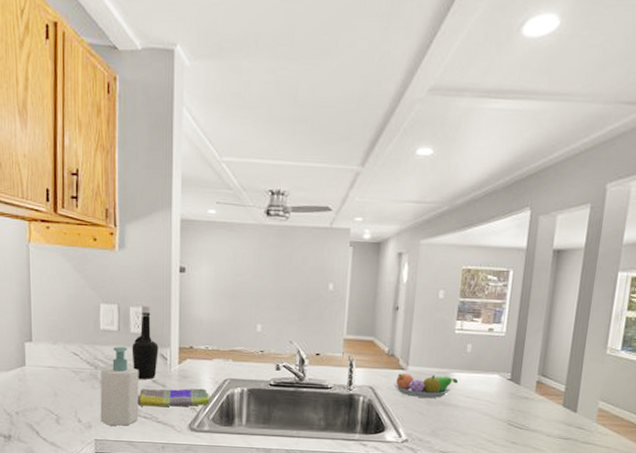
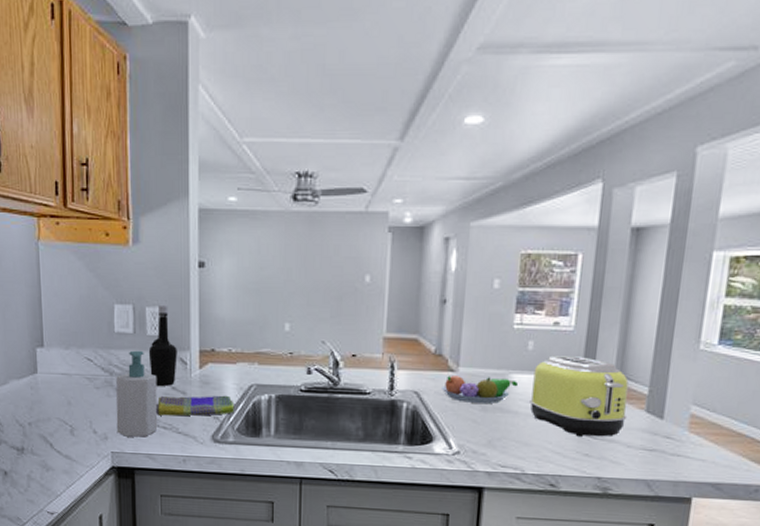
toaster: none [467,357,549,428] -> present [530,355,629,438]

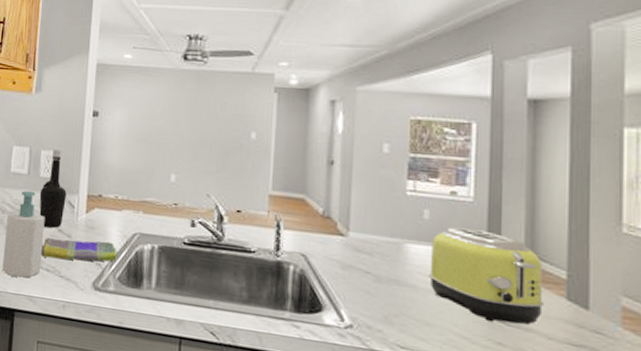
fruit bowl: present [442,376,519,404] -> none [331,240,416,275]

